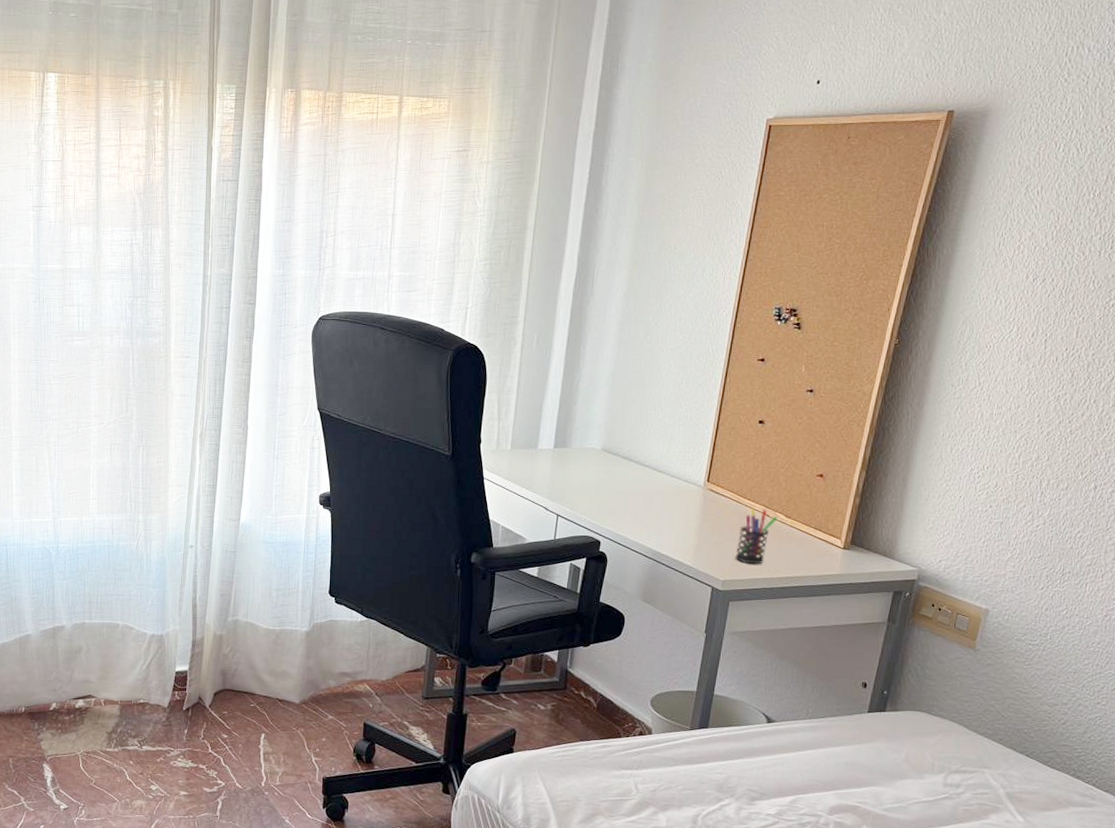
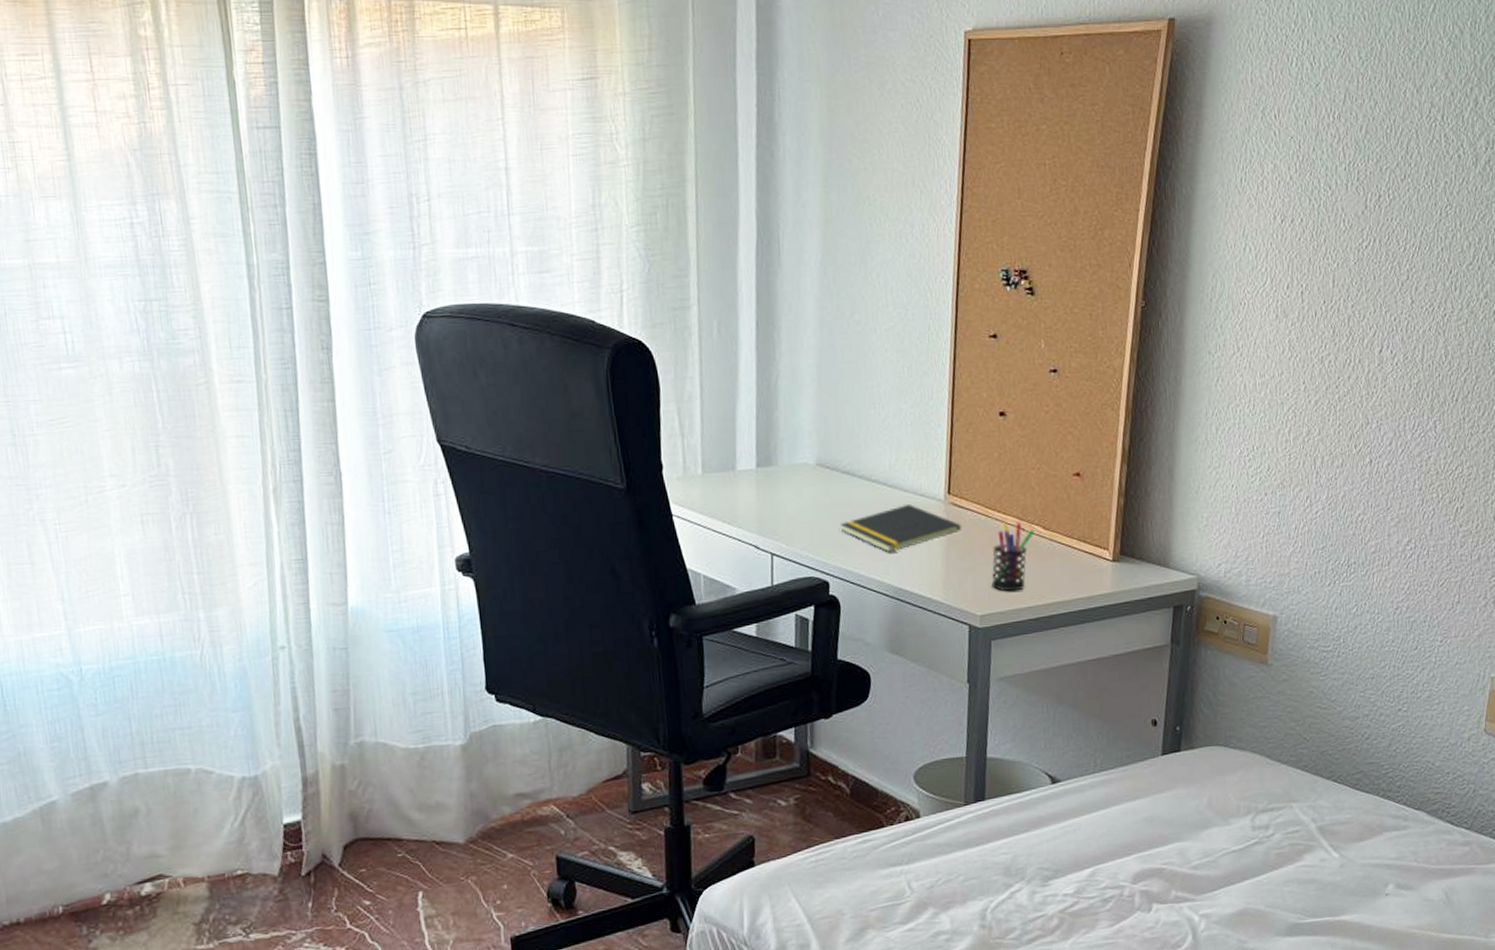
notepad: none [616,486,715,523] -> present [841,503,961,553]

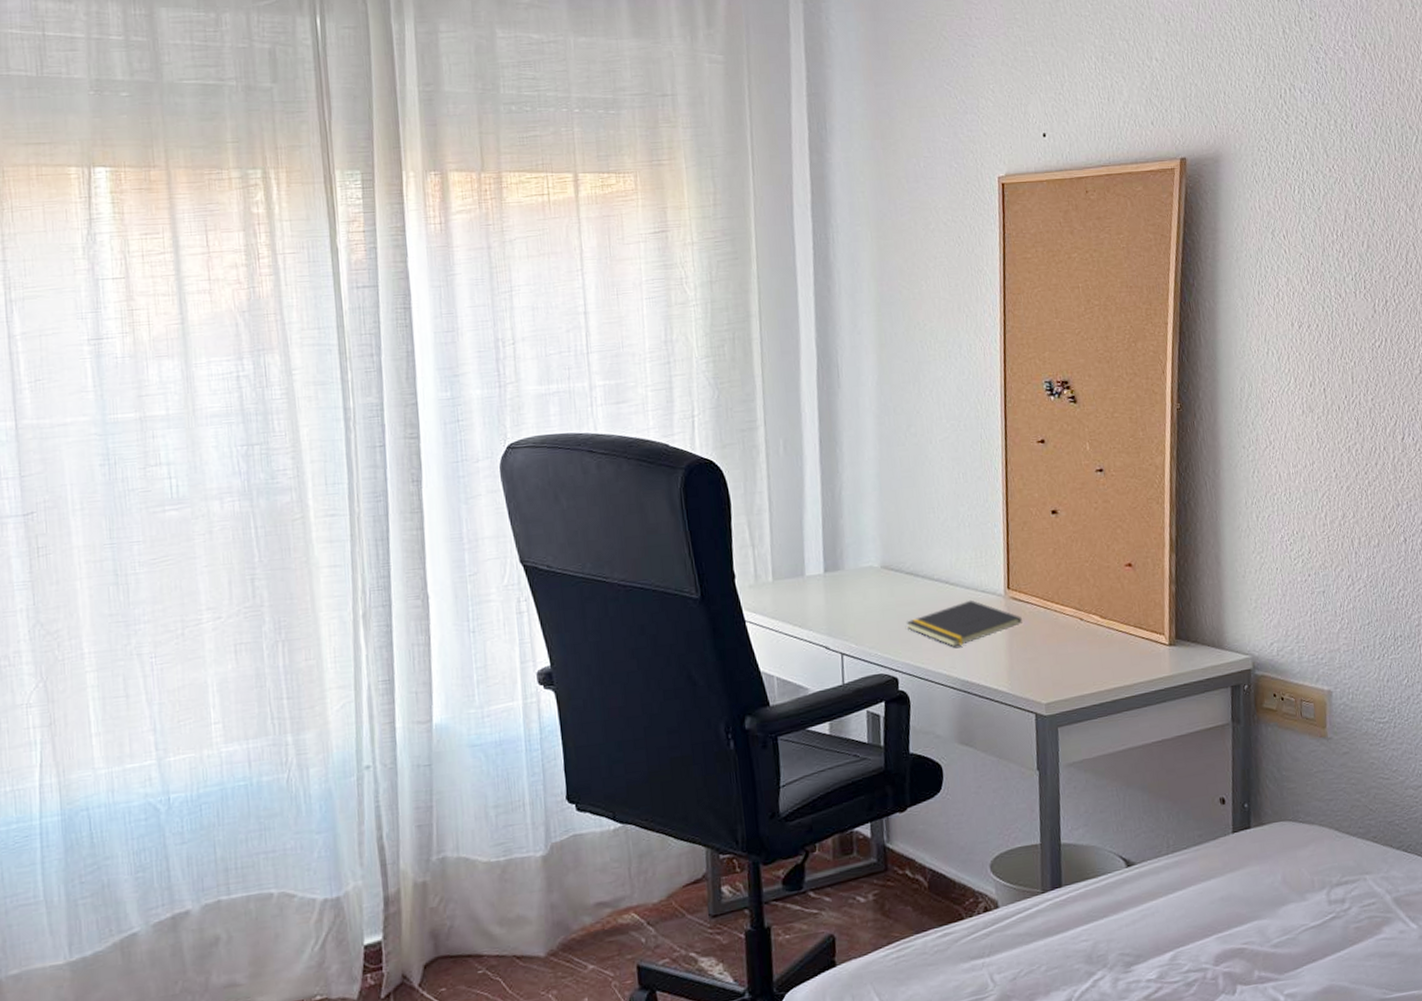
pen holder: present [991,522,1035,591] -> none [1054,613,1093,679]

